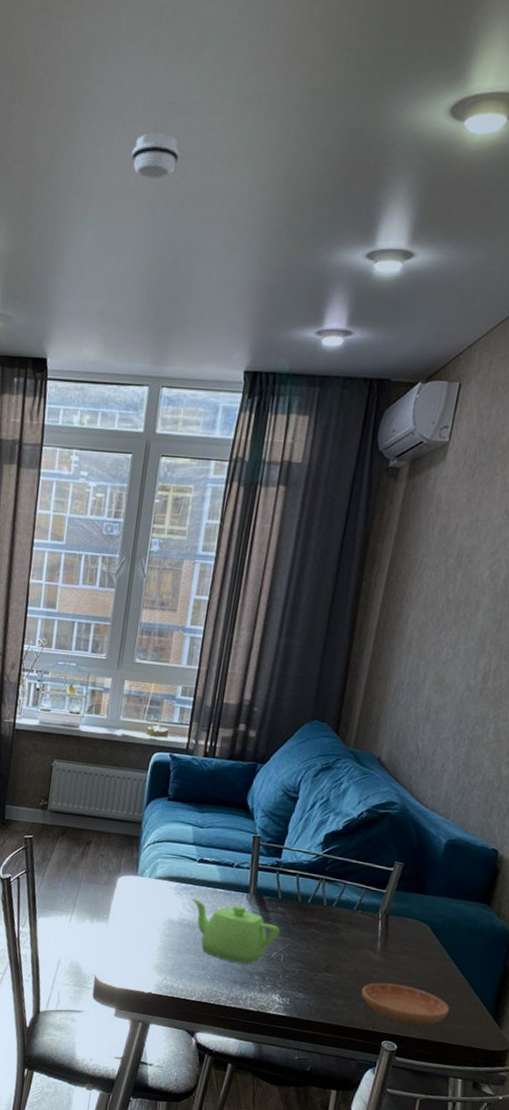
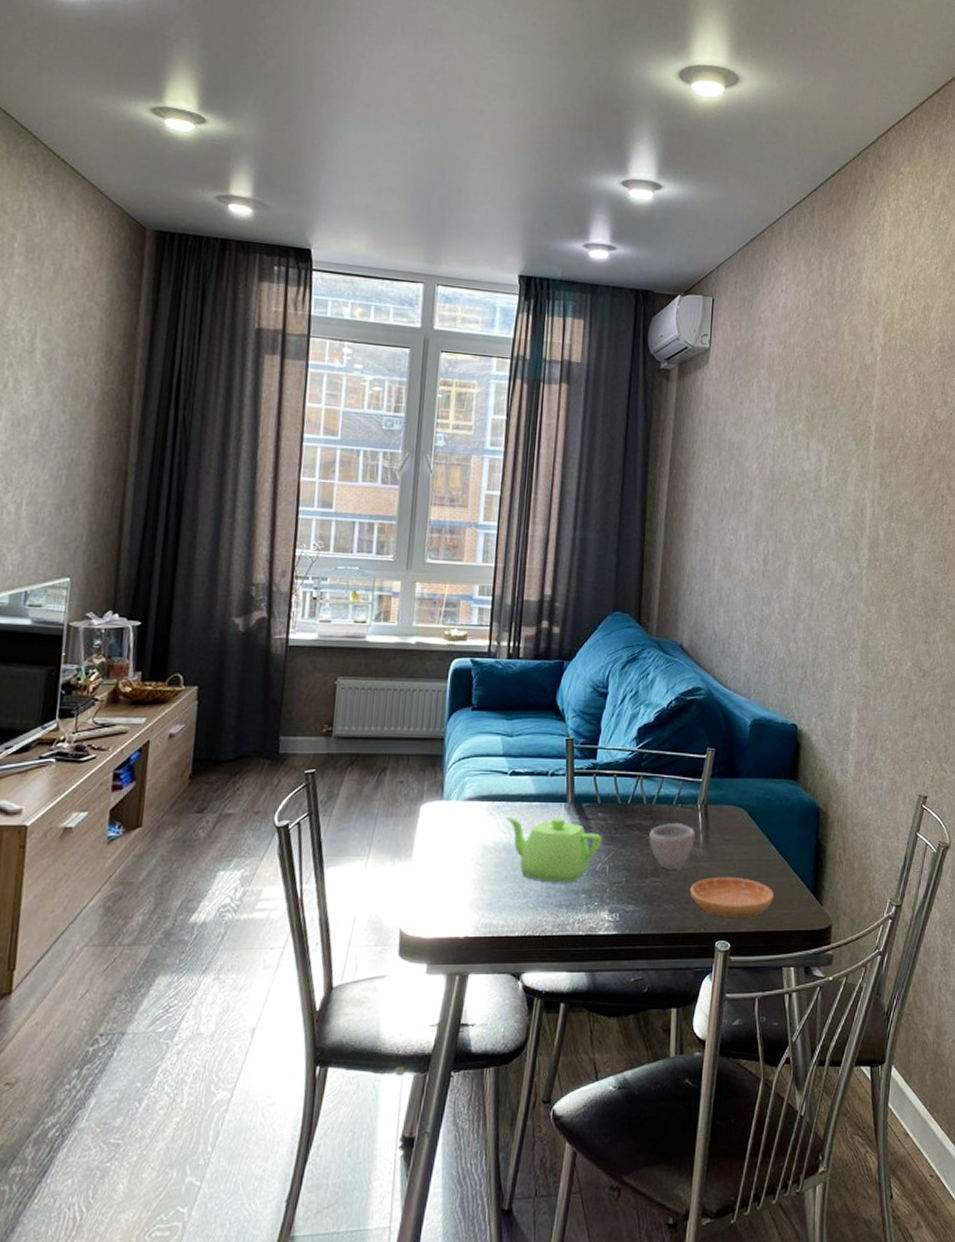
smoke detector: present [131,133,180,180] -> none [392,52,441,94]
cup: none [325,926,374,970] -> present [649,822,696,869]

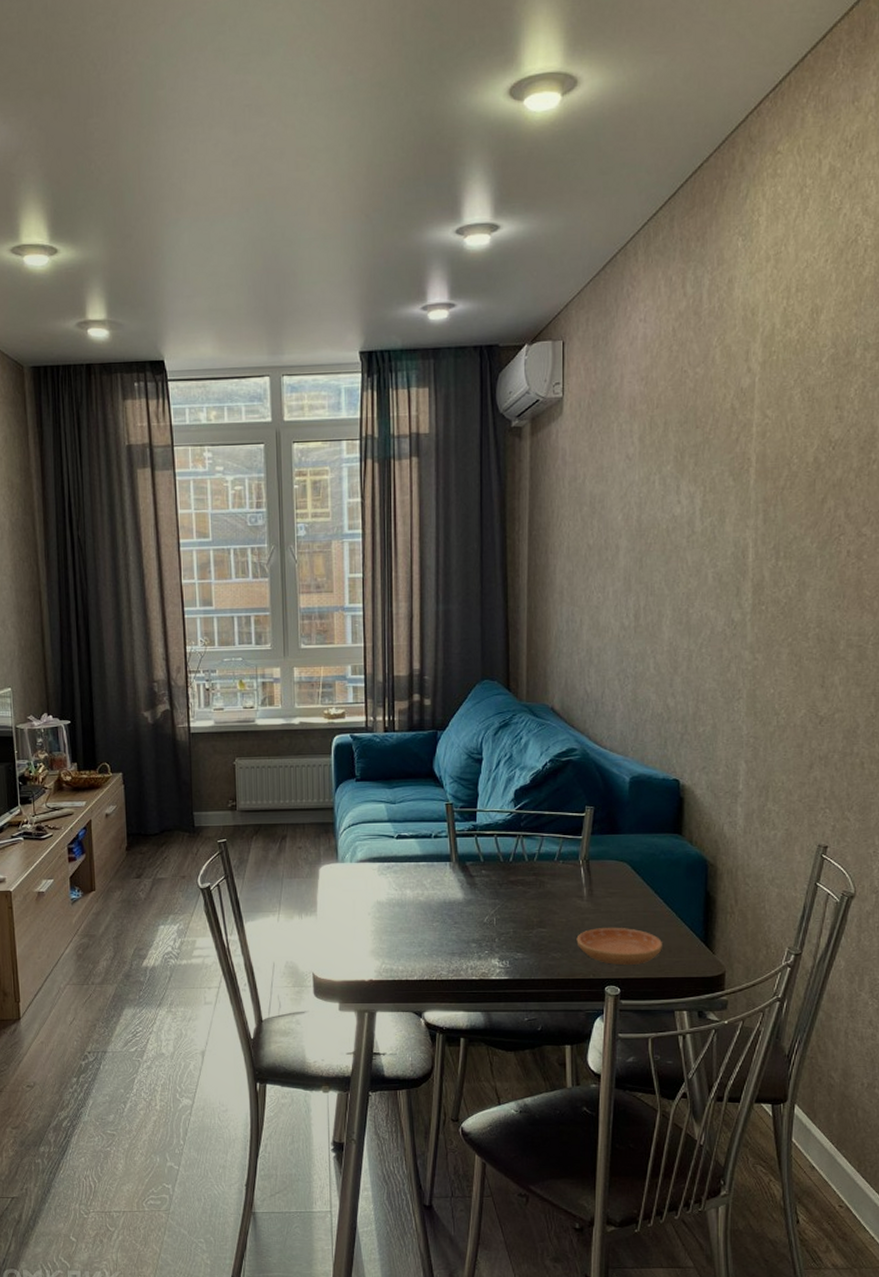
teapot: present [505,817,602,883] -> none [396,876,487,934]
cup: present [649,822,696,869] -> none [533,877,579,921]

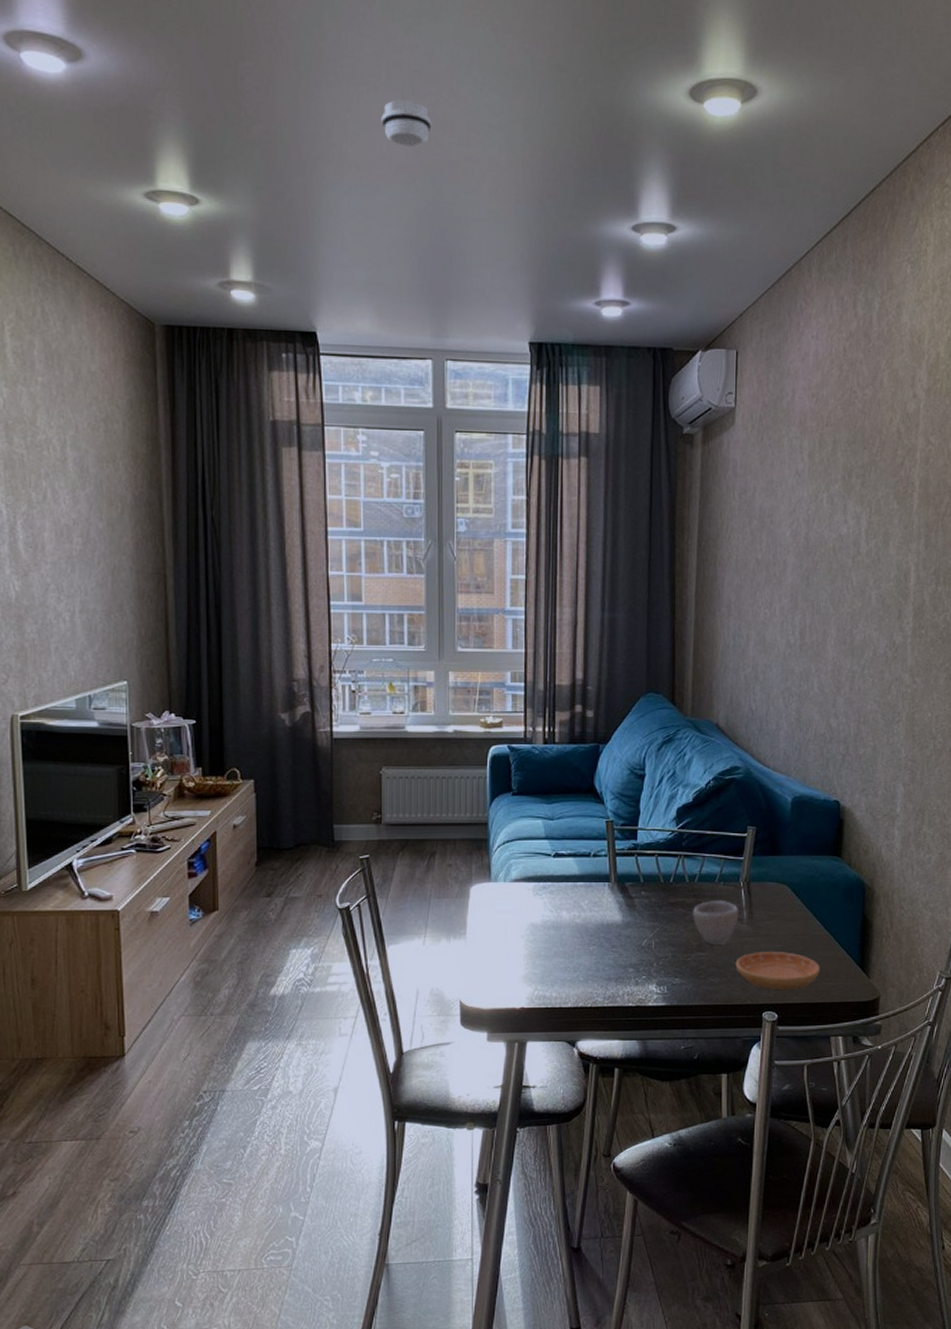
smoke detector: none [216,134,263,179] -> present [381,100,432,148]
cup: none [533,877,579,921] -> present [693,900,739,944]

